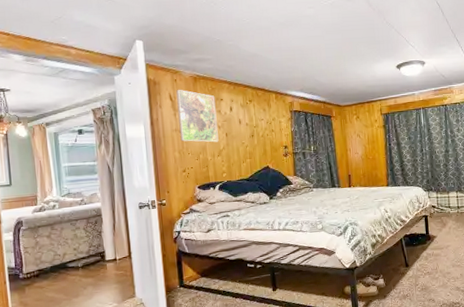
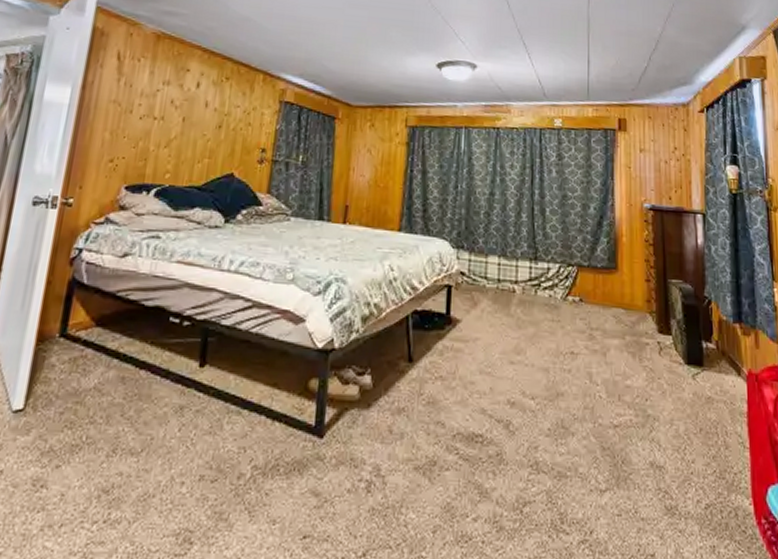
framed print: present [176,90,219,142] -> none [117,48,180,128]

